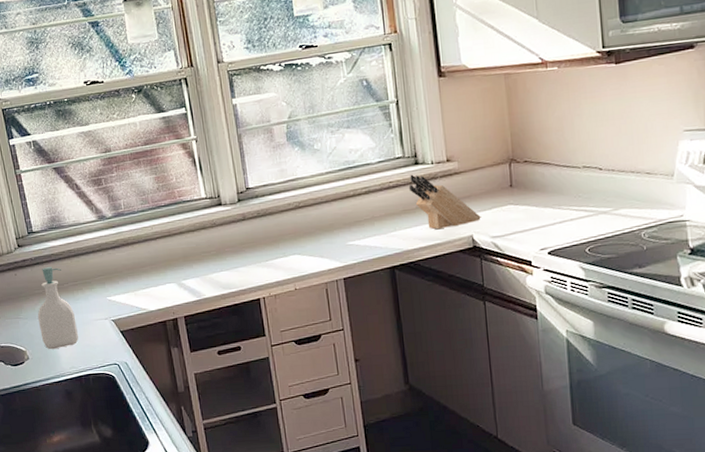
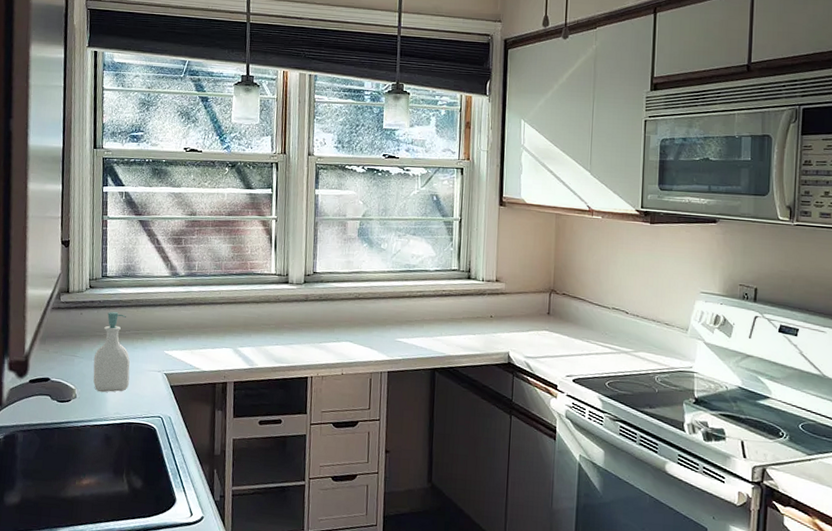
knife block: present [408,174,481,230] -> none [459,287,519,342]

